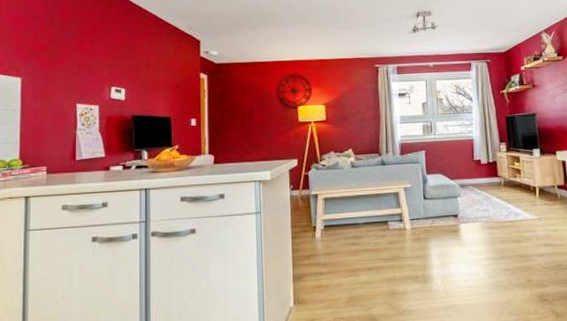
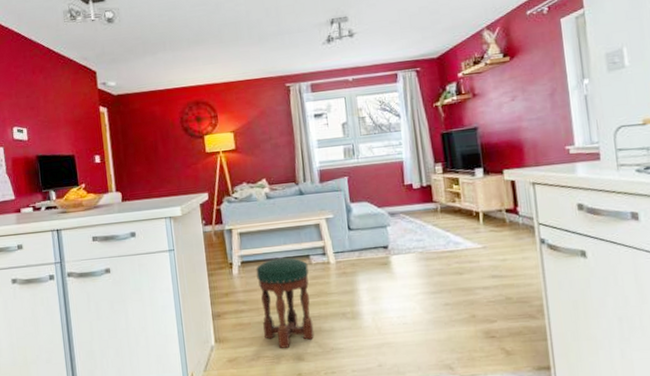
stool: none [337,222,388,310] -> present [256,257,314,348]

